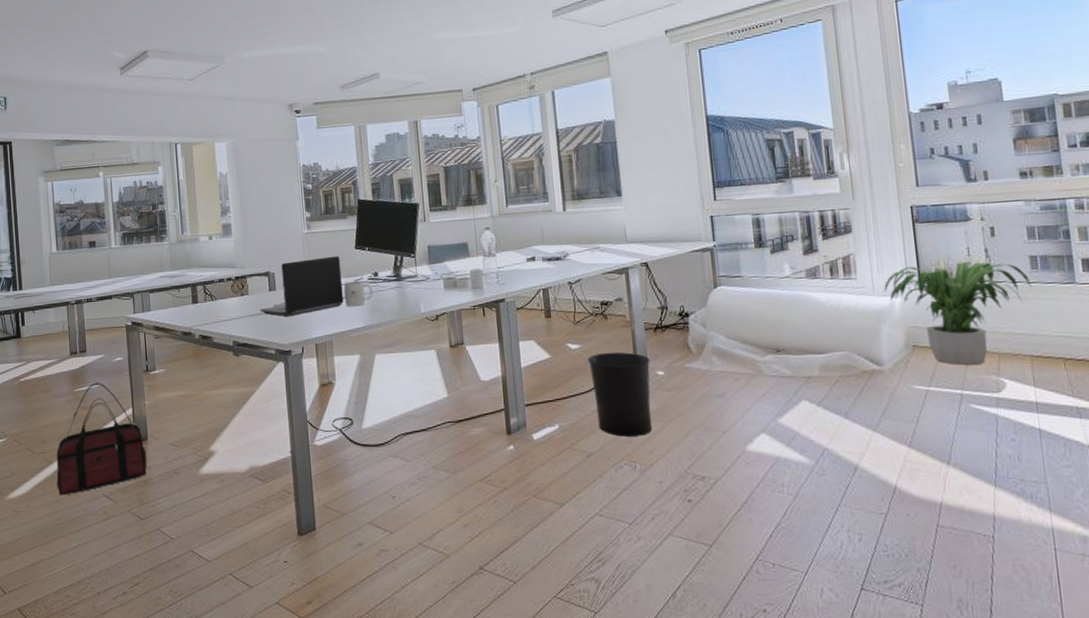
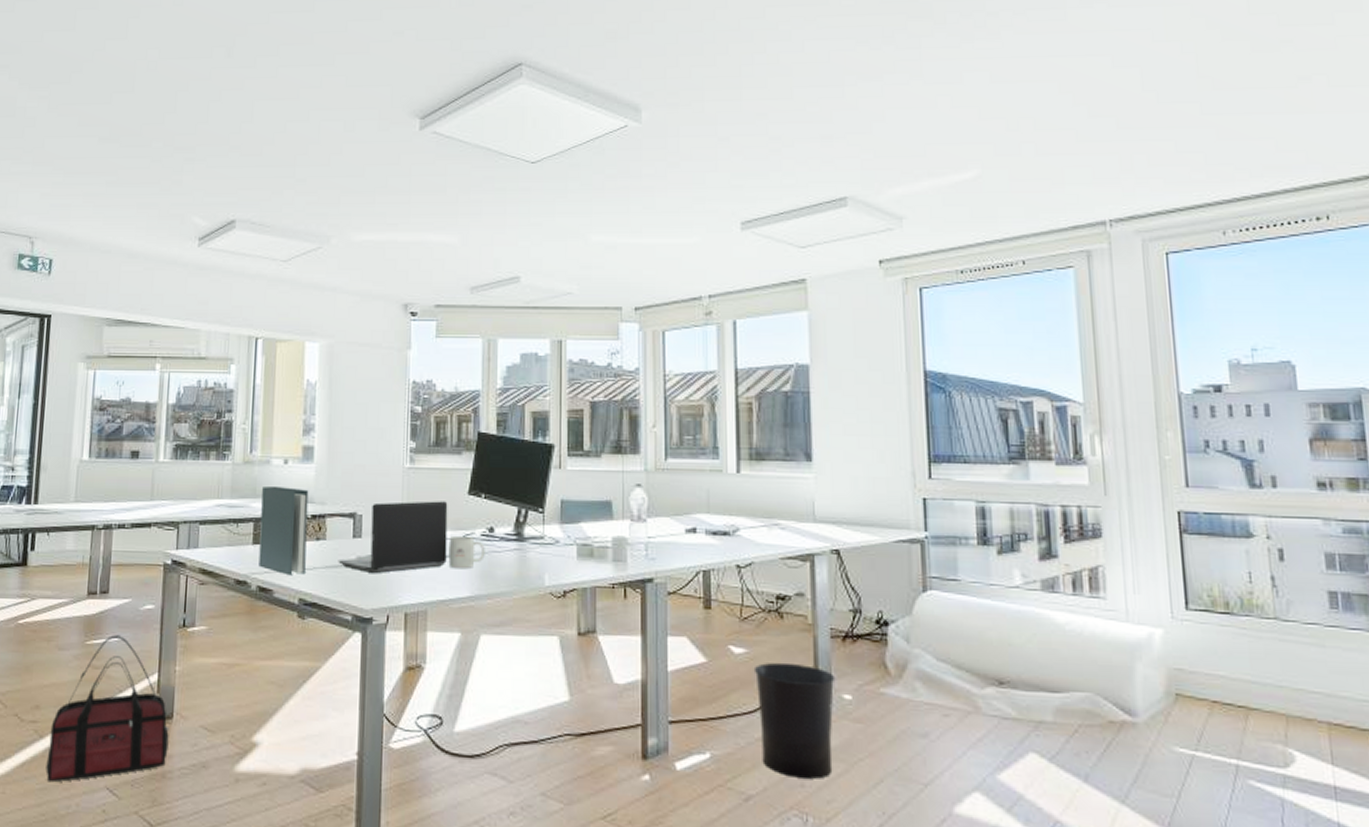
binder: none [195,257,235,325] -> present [258,487,309,576]
potted plant: present [884,261,1032,365] -> none [1141,589,1330,728]

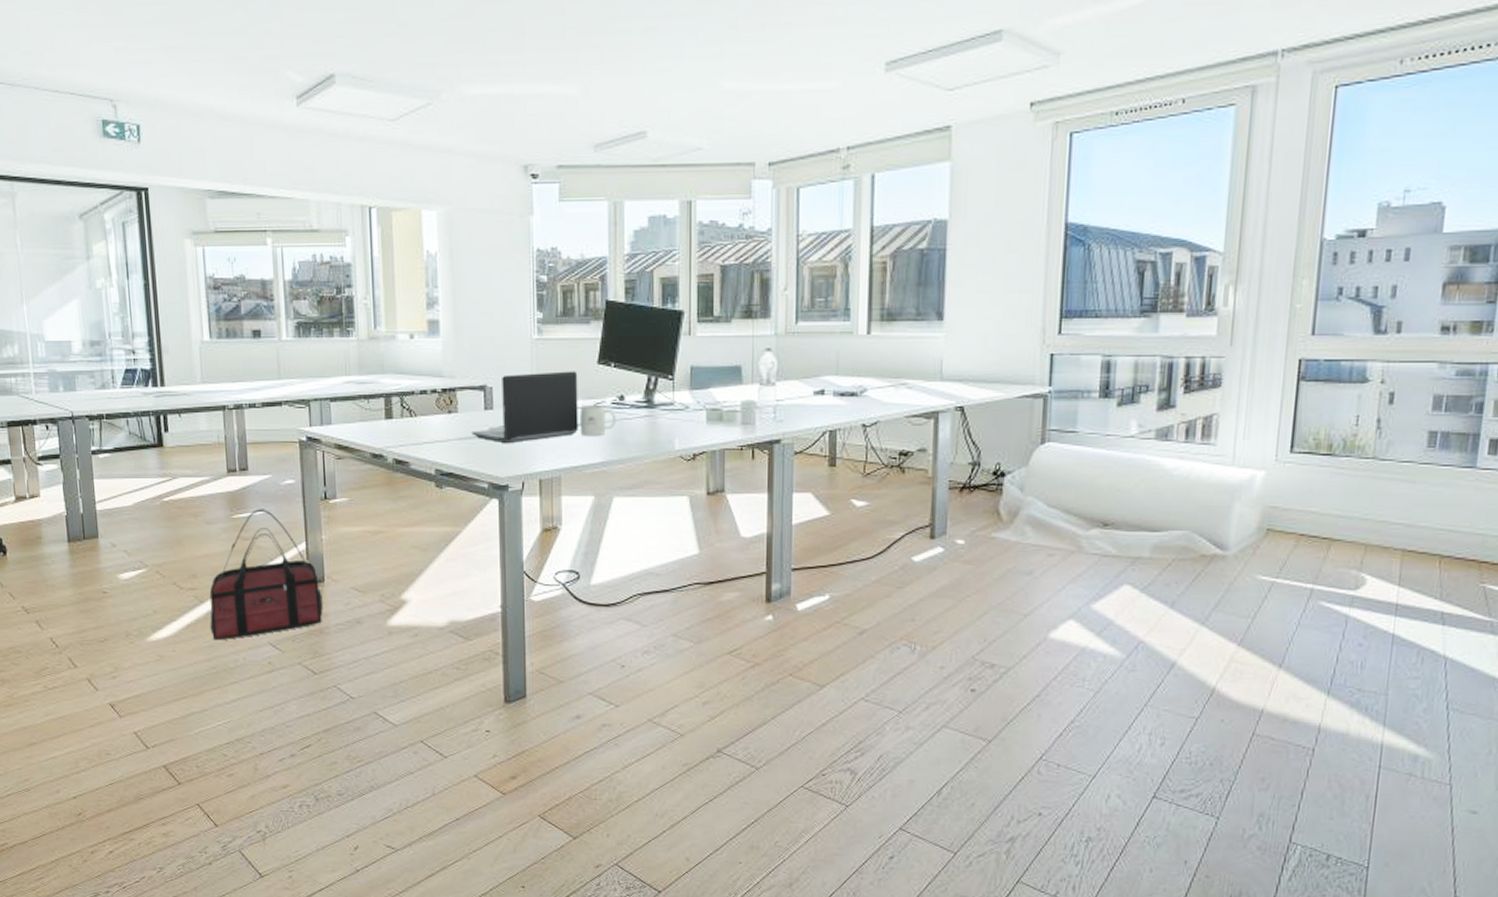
binder: present [258,487,309,576] -> none [390,362,440,448]
waste bin: present [753,662,836,779] -> none [873,513,951,614]

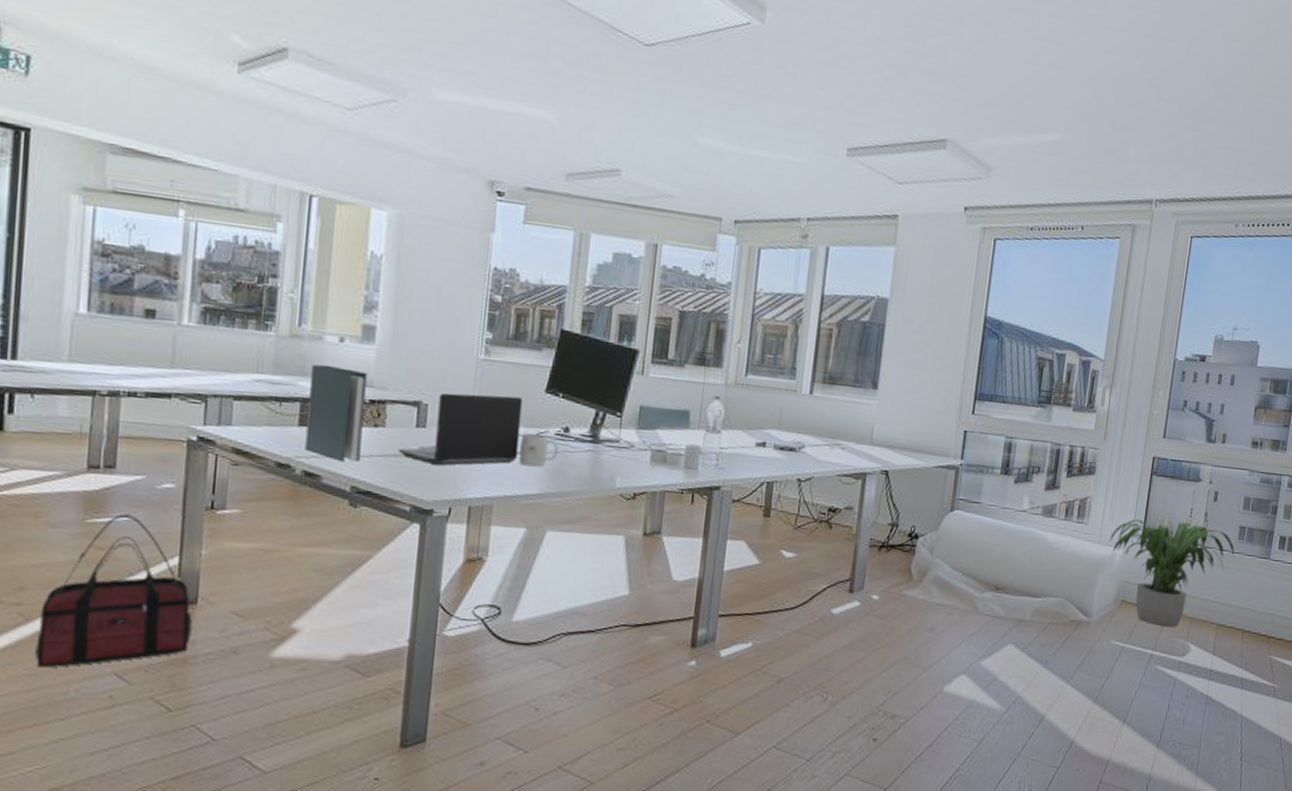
binder: none [390,362,440,448] -> present [305,365,368,462]
potted plant: none [1246,432,1423,556] -> present [1110,519,1235,627]

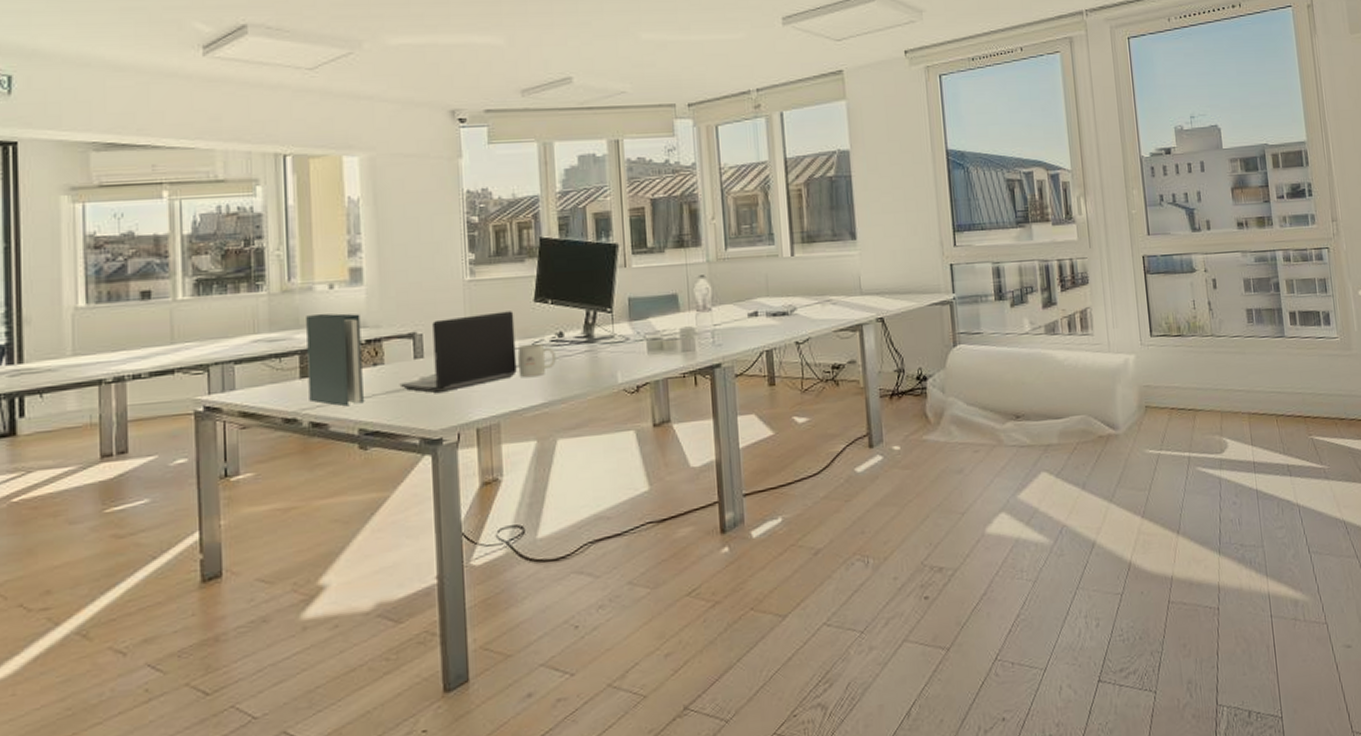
duffel bag: present [35,514,193,668] -> none [67,497,220,673]
potted plant: present [1110,519,1235,627] -> none [1119,315,1248,426]

